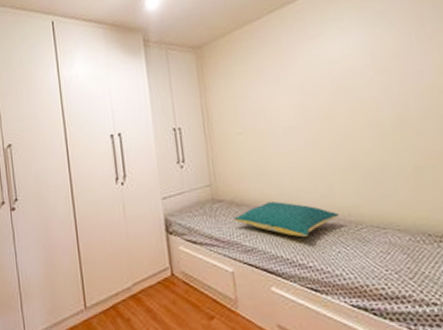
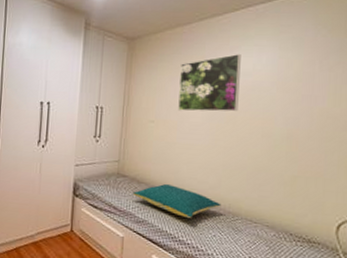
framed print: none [258,41,334,116] -> present [178,54,241,112]

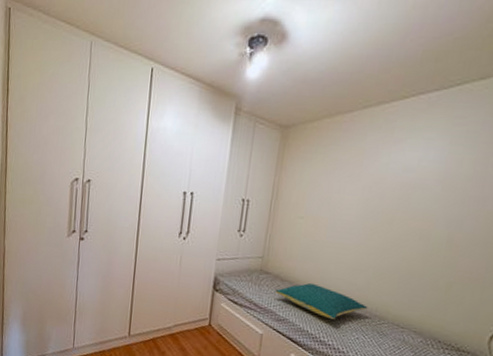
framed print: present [178,54,241,112] -> none [330,147,406,211]

